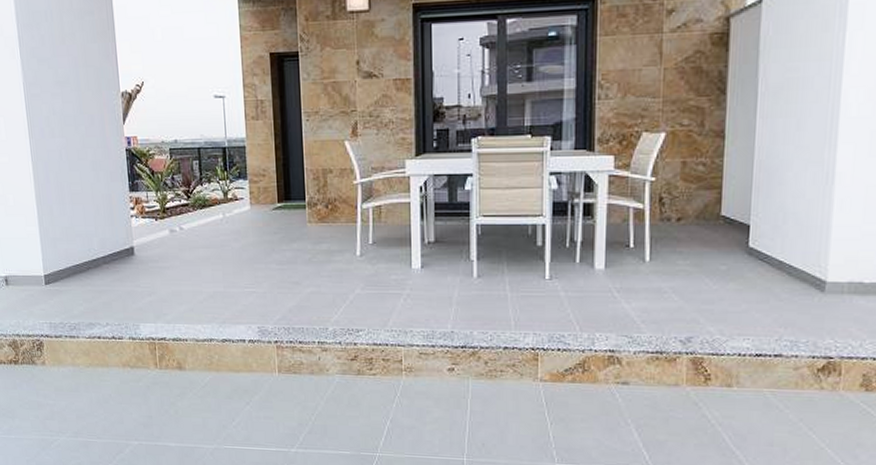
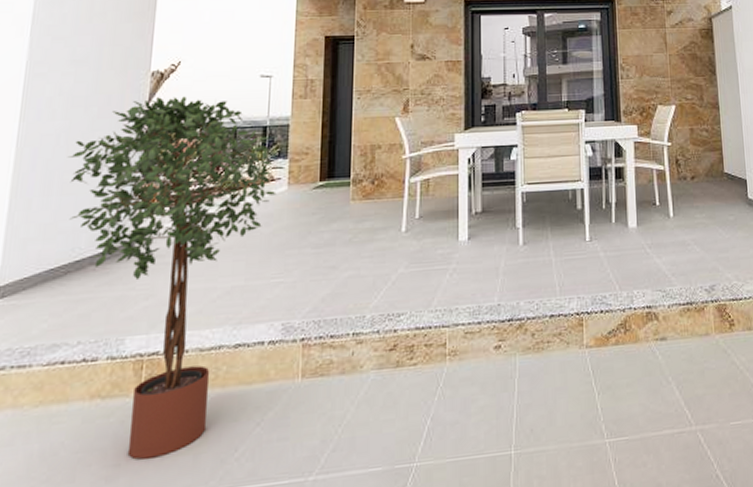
potted tree: none [70,117,241,416] -> present [67,96,277,460]

